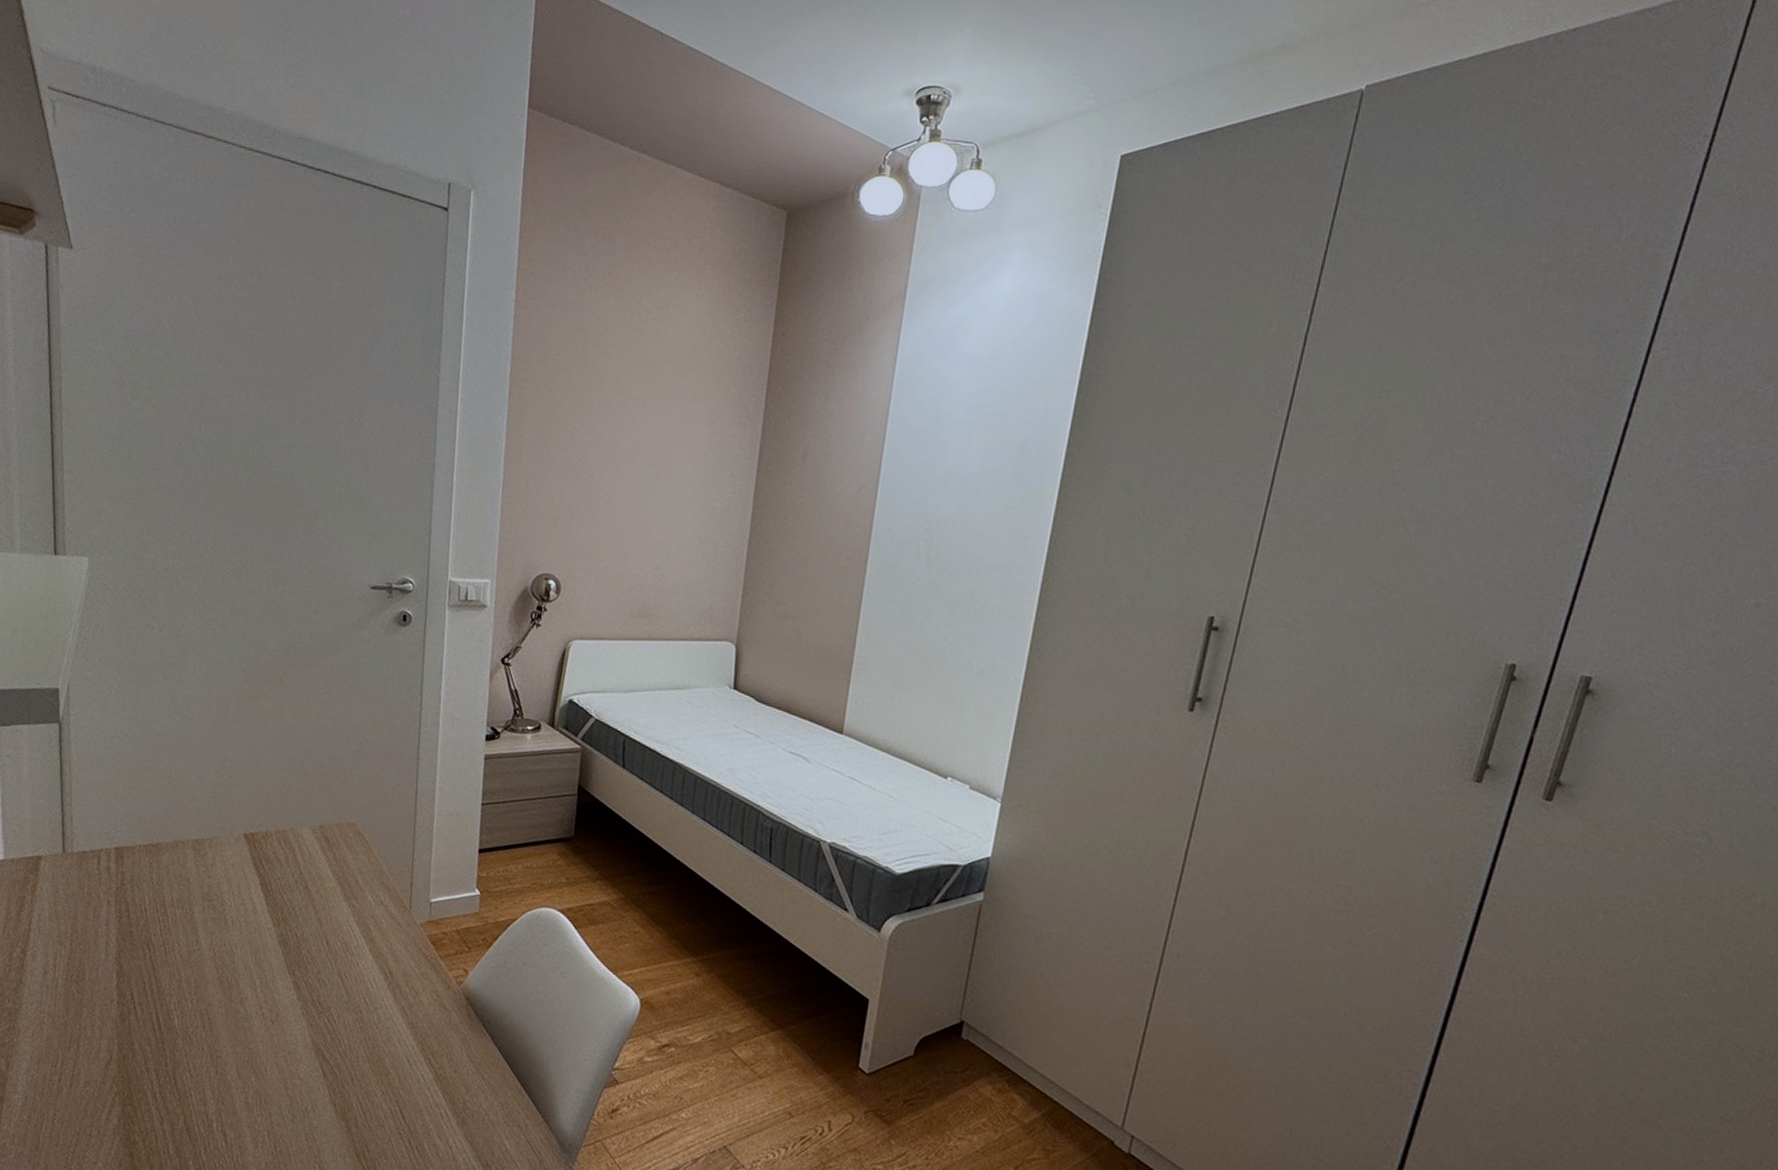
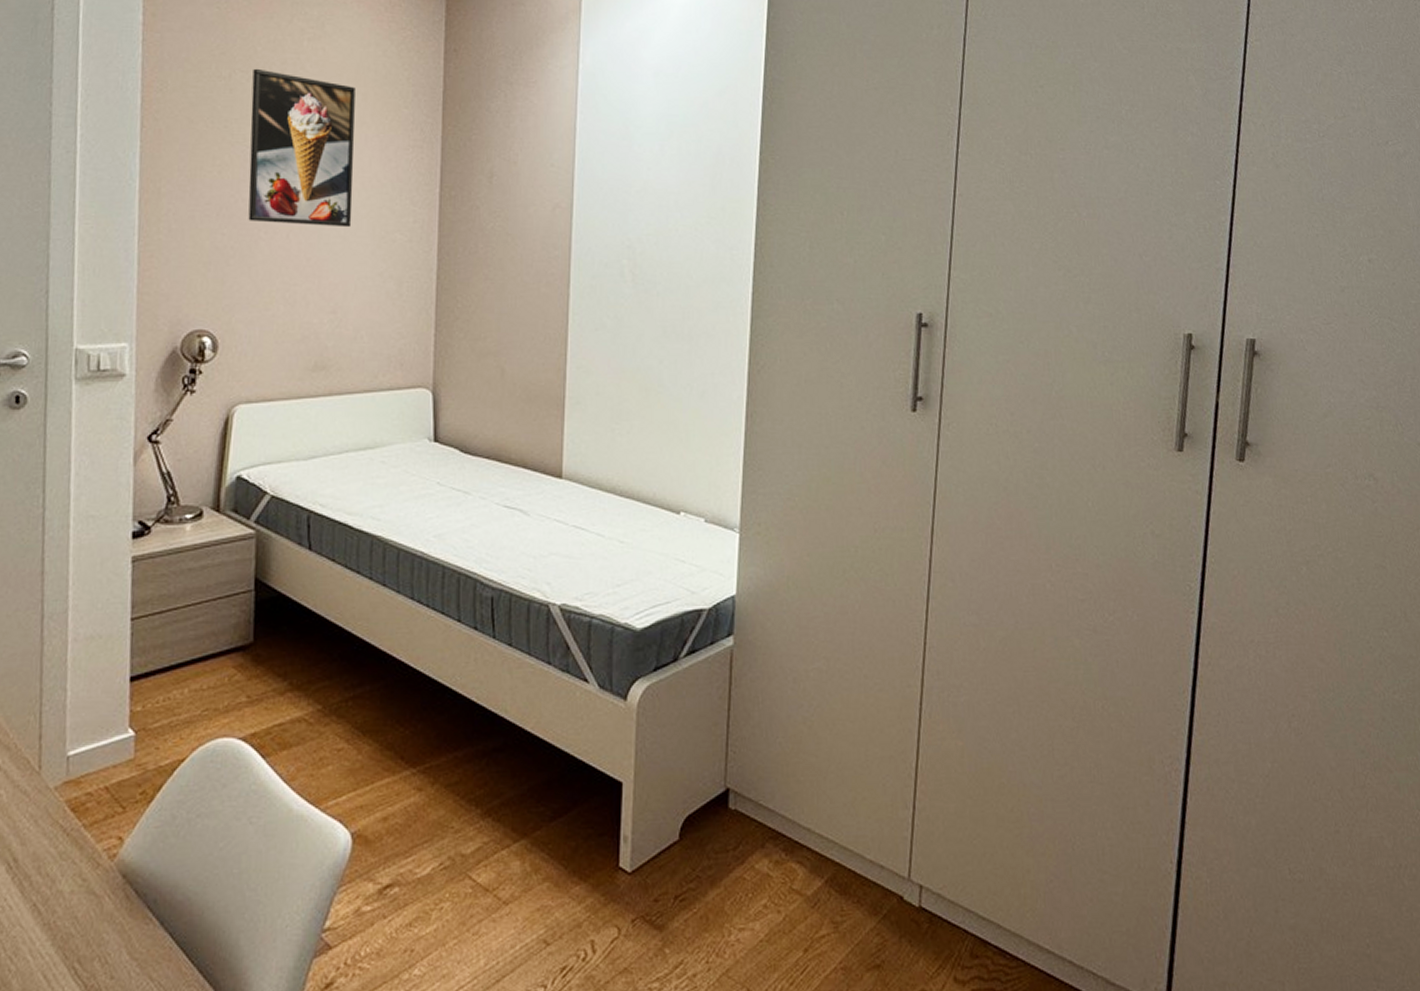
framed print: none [592,344,691,494] -> present [248,68,355,228]

